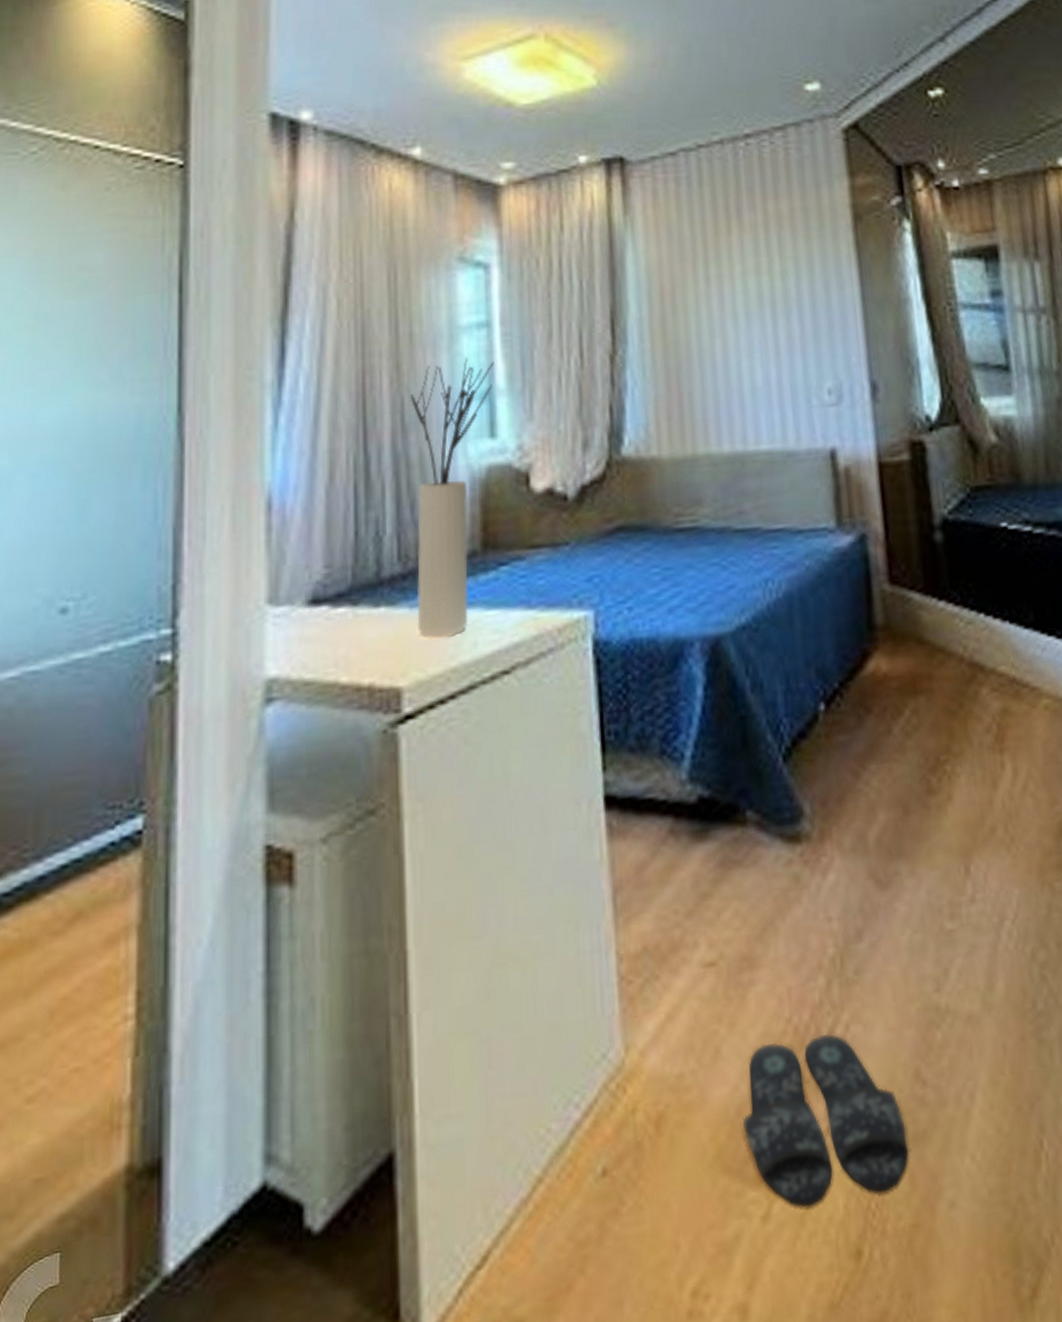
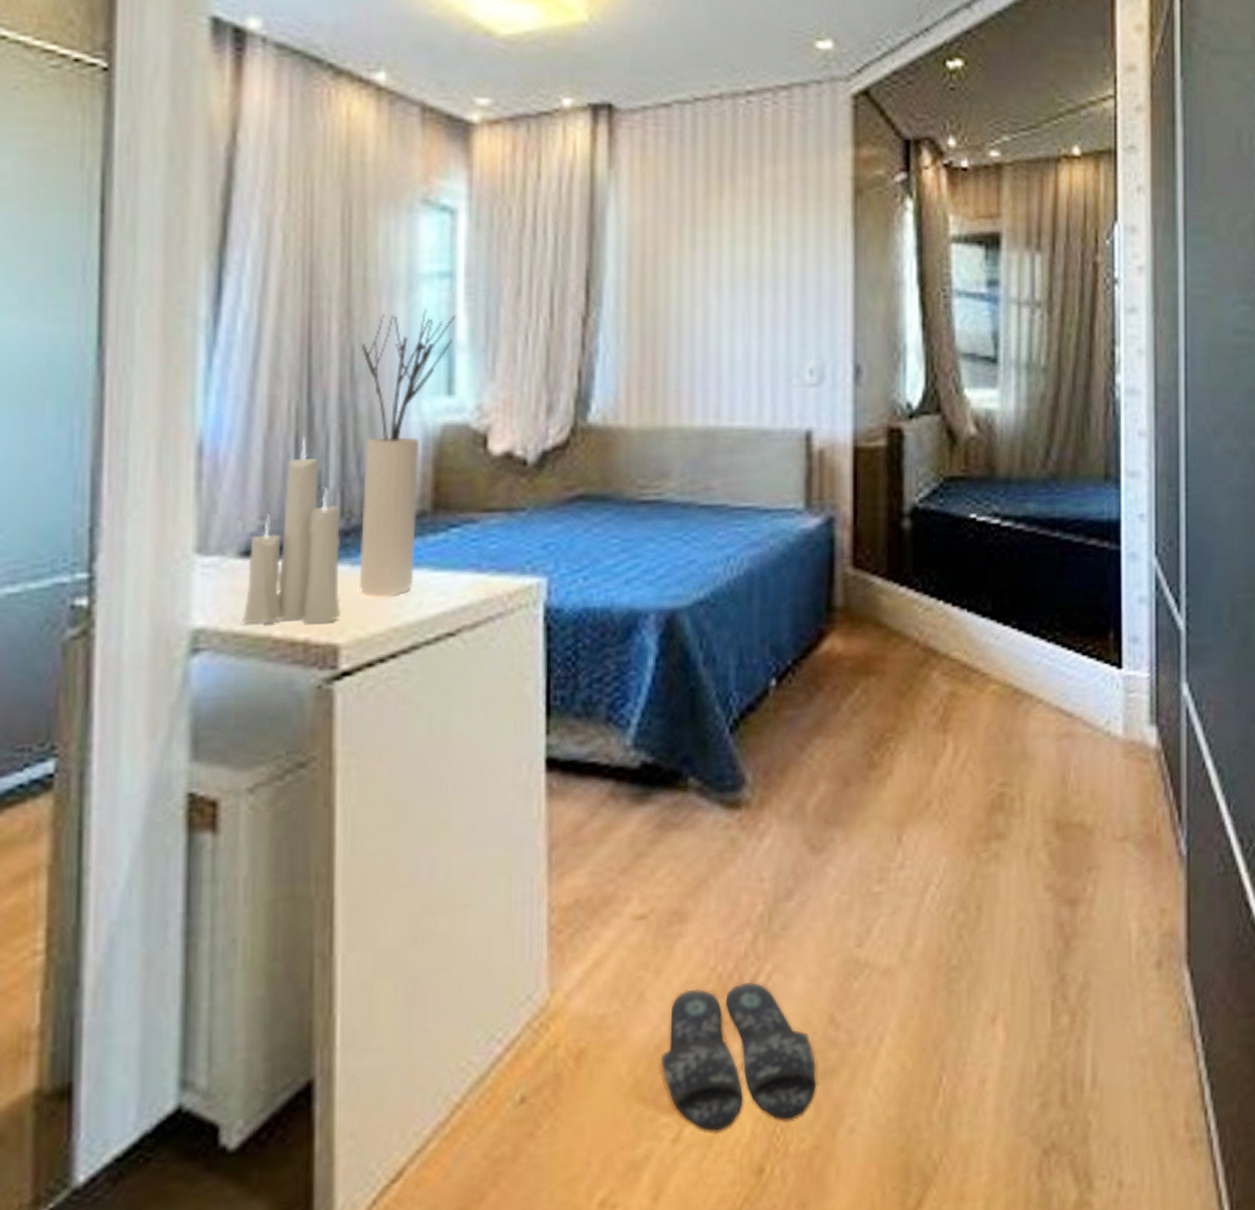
candle: none [311,486,403,672] -> present [242,437,342,624]

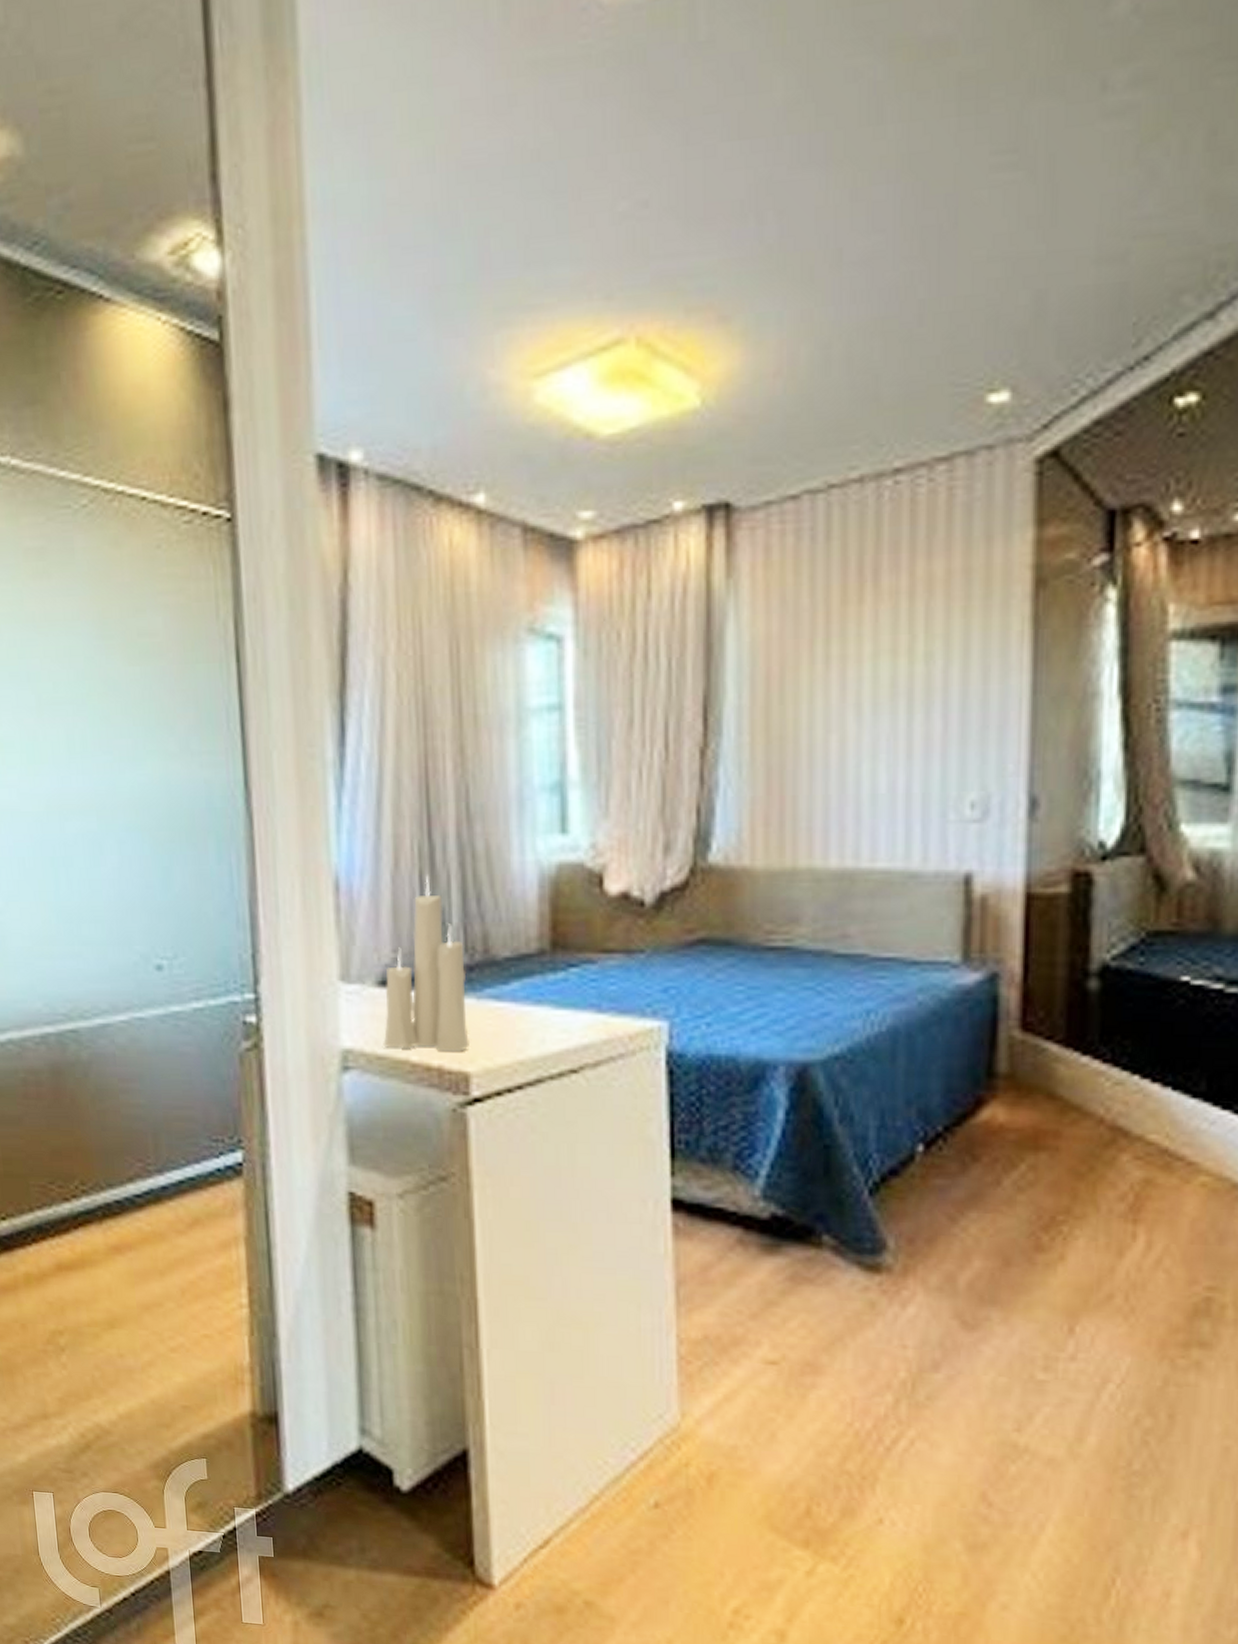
vase: present [358,308,456,597] -> none [475,743,567,1031]
slippers: present [661,981,817,1132] -> none [794,1438,965,1582]

